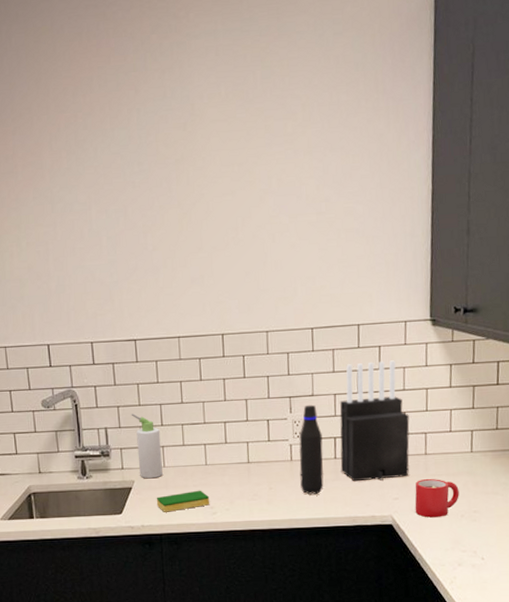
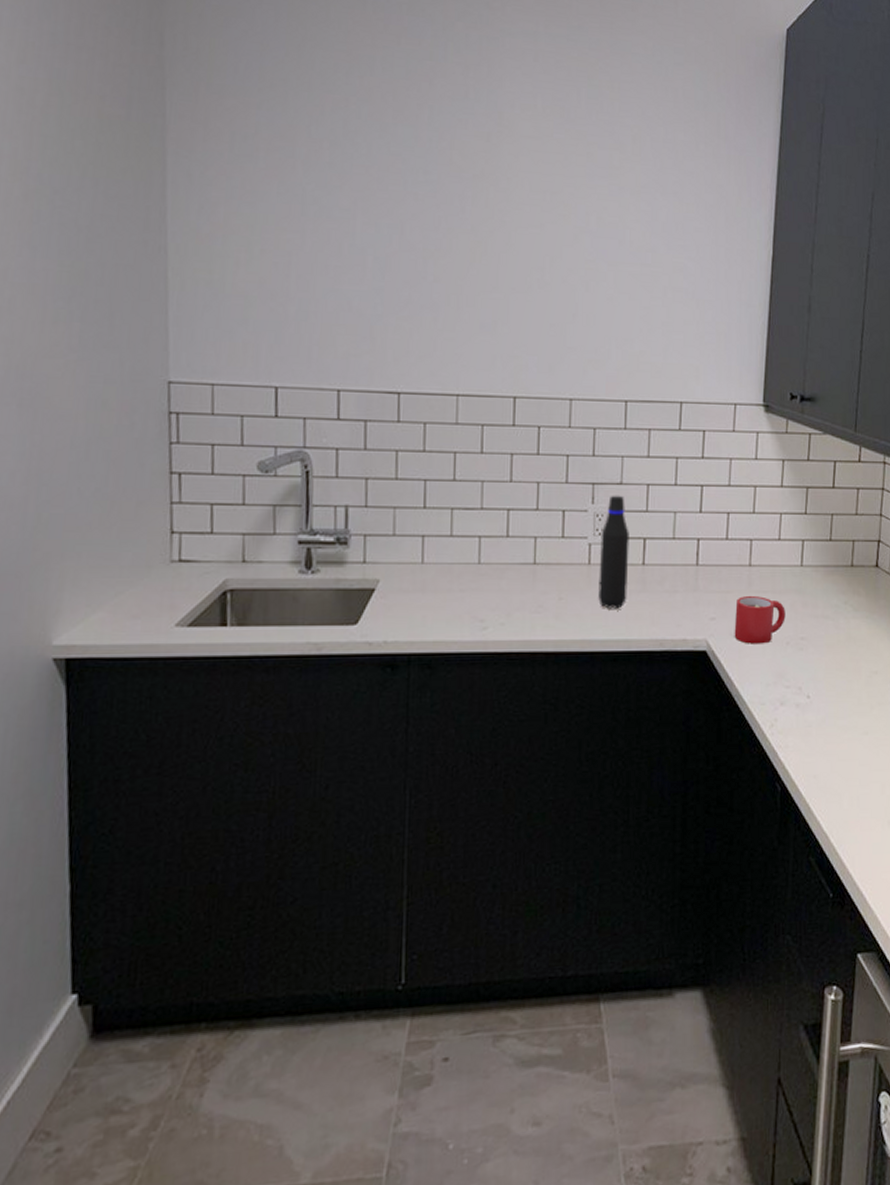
bottle: present [131,414,163,479] -> none [383,489,422,578]
dish sponge: present [156,490,210,512] -> none [407,596,480,625]
knife block: present [340,360,410,482] -> none [649,448,734,595]

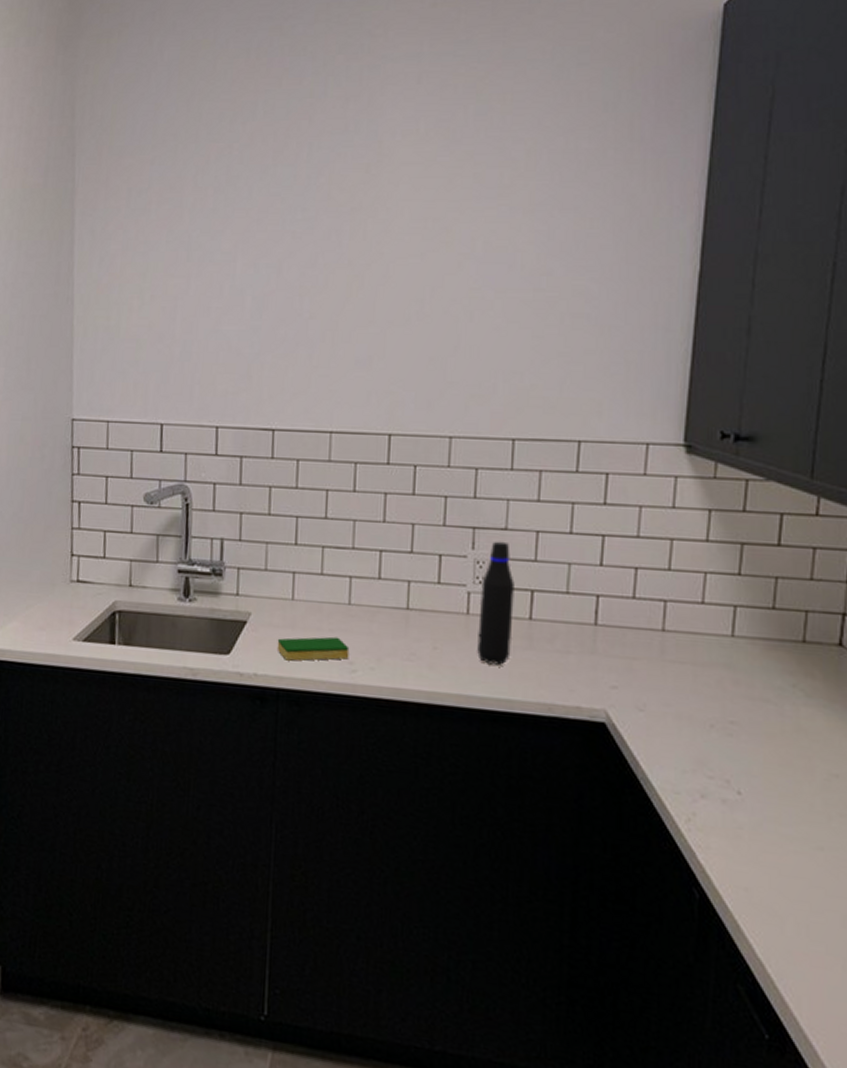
dish sponge: none [407,596,480,625] -> present [277,636,350,661]
mug: present [734,596,786,644] -> none [641,665,710,724]

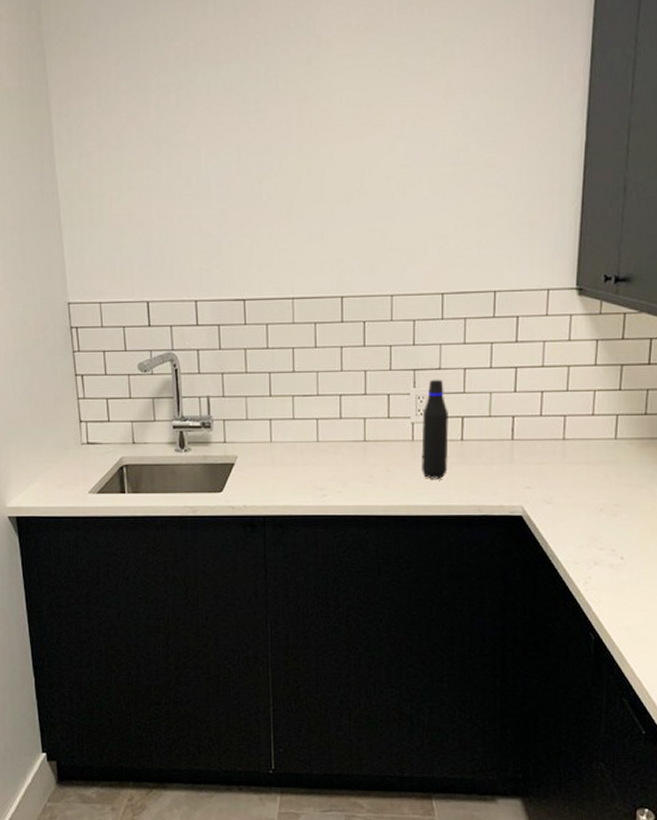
dish sponge: present [277,636,350,661] -> none [261,469,320,492]

